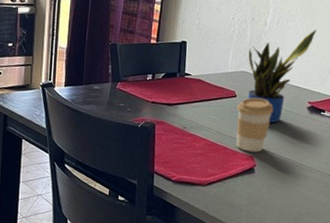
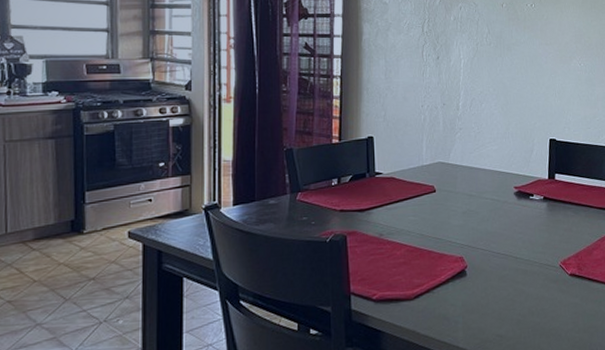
coffee cup: present [236,98,274,152] -> none [438,190,479,252]
potted plant: present [247,29,318,123] -> none [443,108,513,215]

